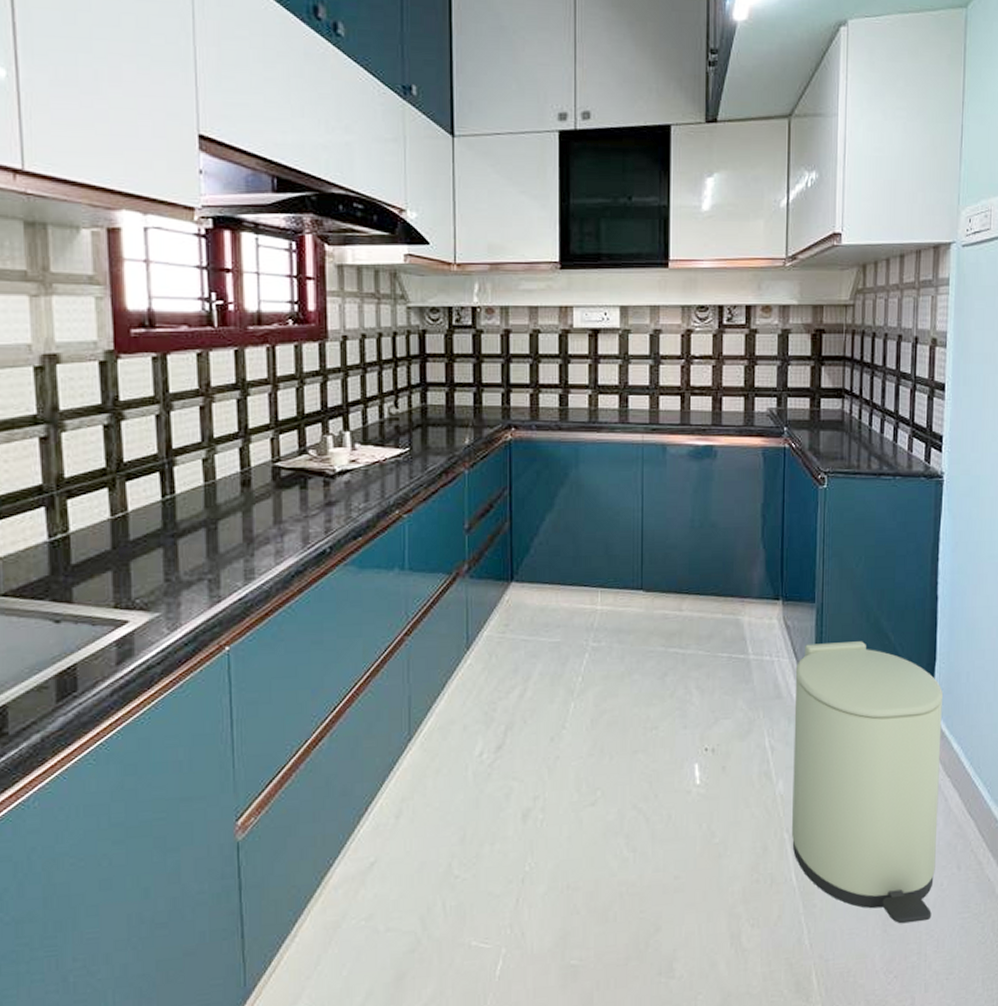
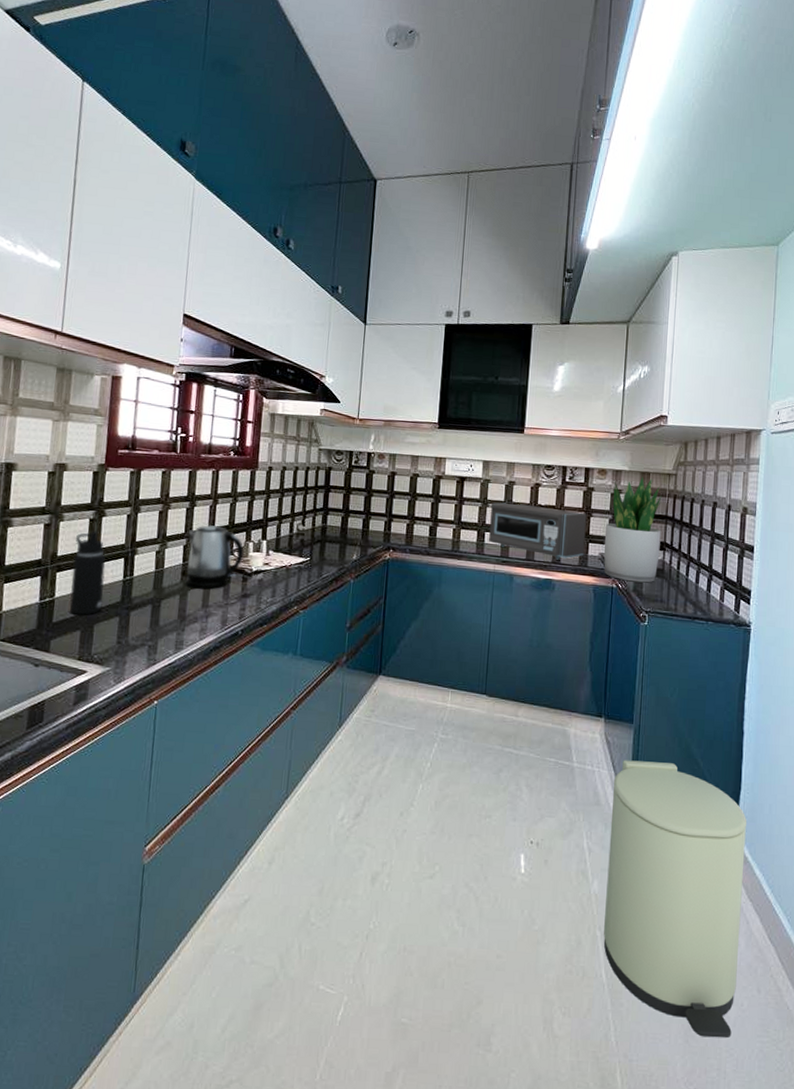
water bottle: none [86,440,138,553] -> present [69,531,106,616]
kettle: none [244,417,322,501] -> present [186,524,244,589]
microwave: none [632,357,751,421] -> present [488,502,587,560]
planter: none [772,310,839,439] -> present [603,476,662,583]

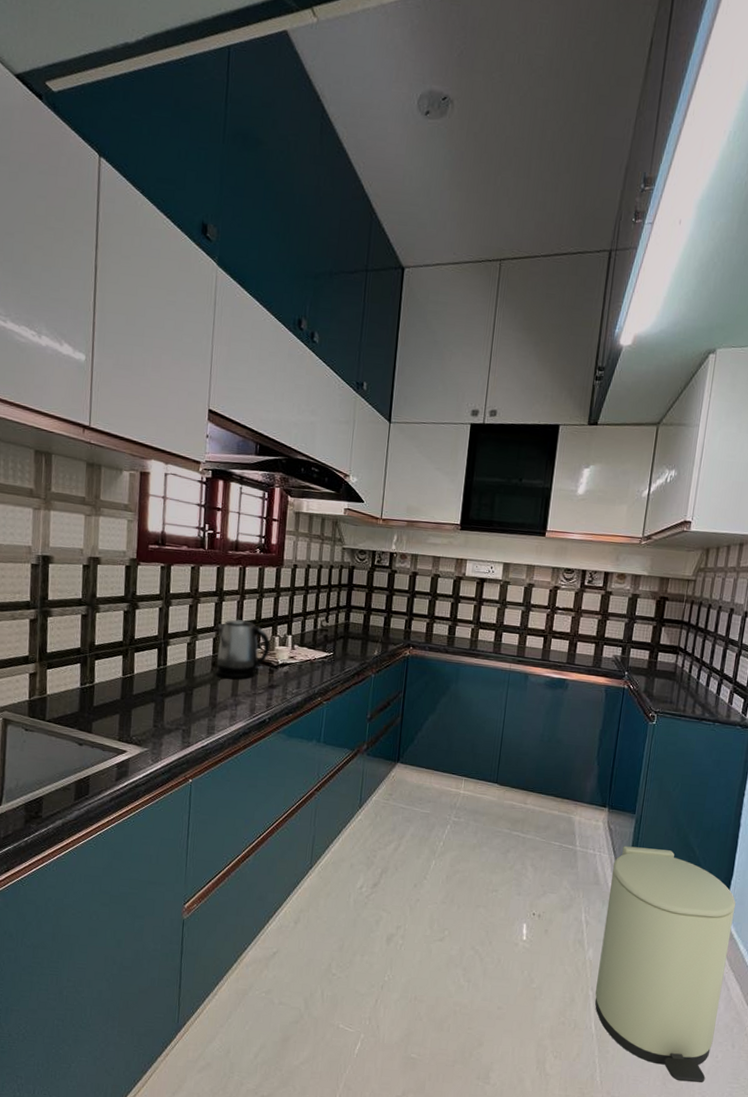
water bottle: present [69,531,106,616] -> none [108,622,141,701]
microwave: present [488,502,587,560] -> none [505,604,603,661]
planter: present [603,476,662,583] -> none [617,581,679,685]

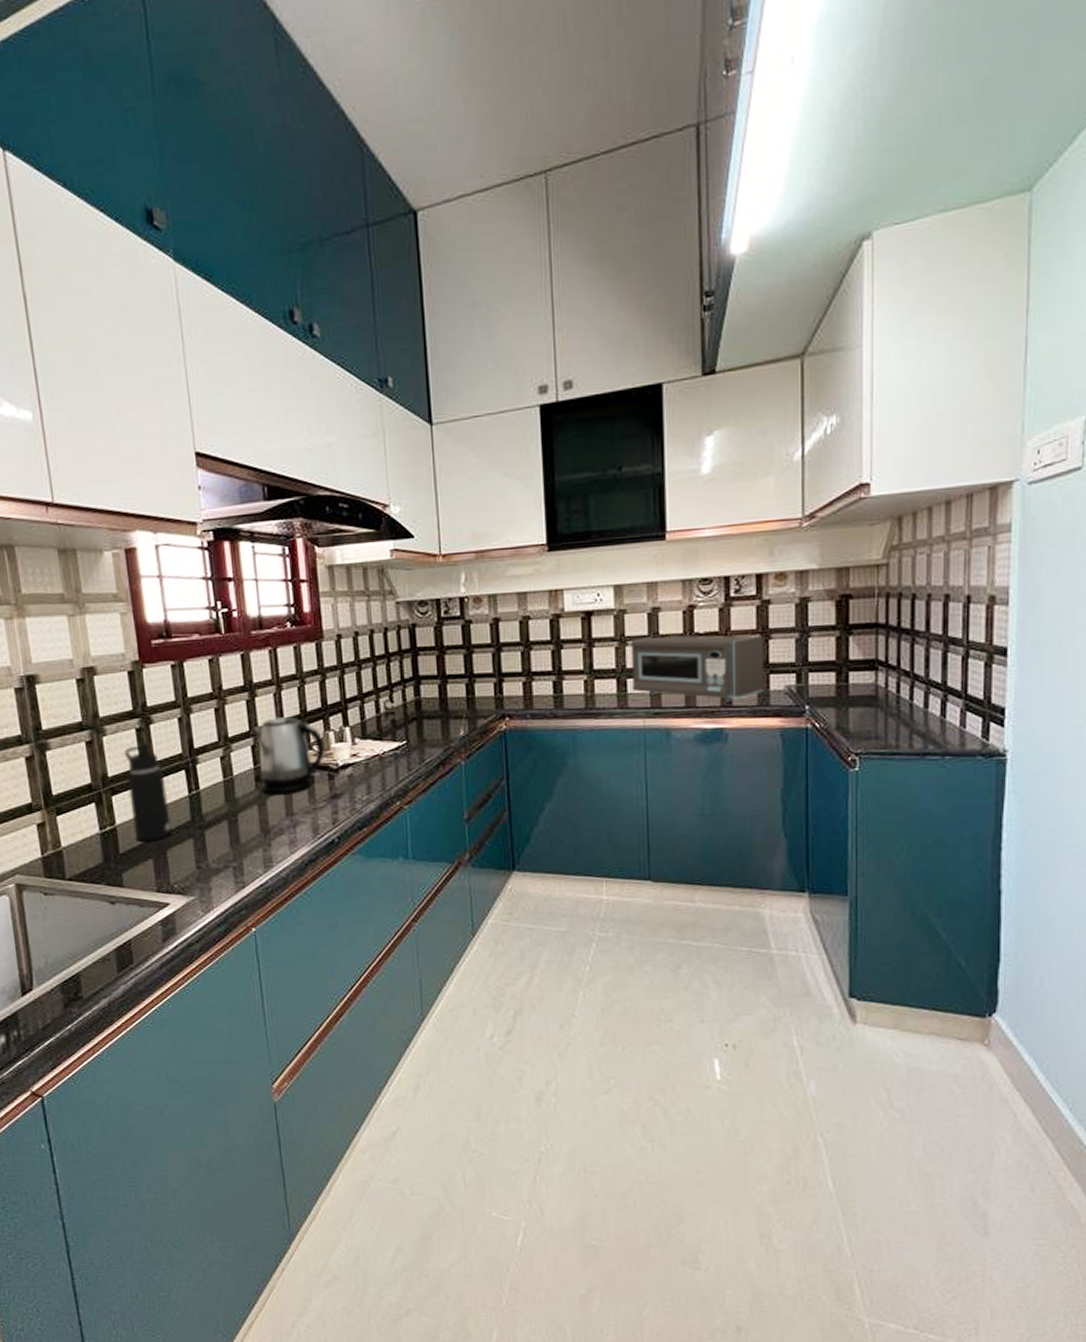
water bottle: none [108,622,141,701] -> present [124,742,172,843]
microwave: none [505,604,603,661] -> present [630,635,764,702]
pedal bin: present [595,846,736,1083] -> none [826,938,1010,1243]

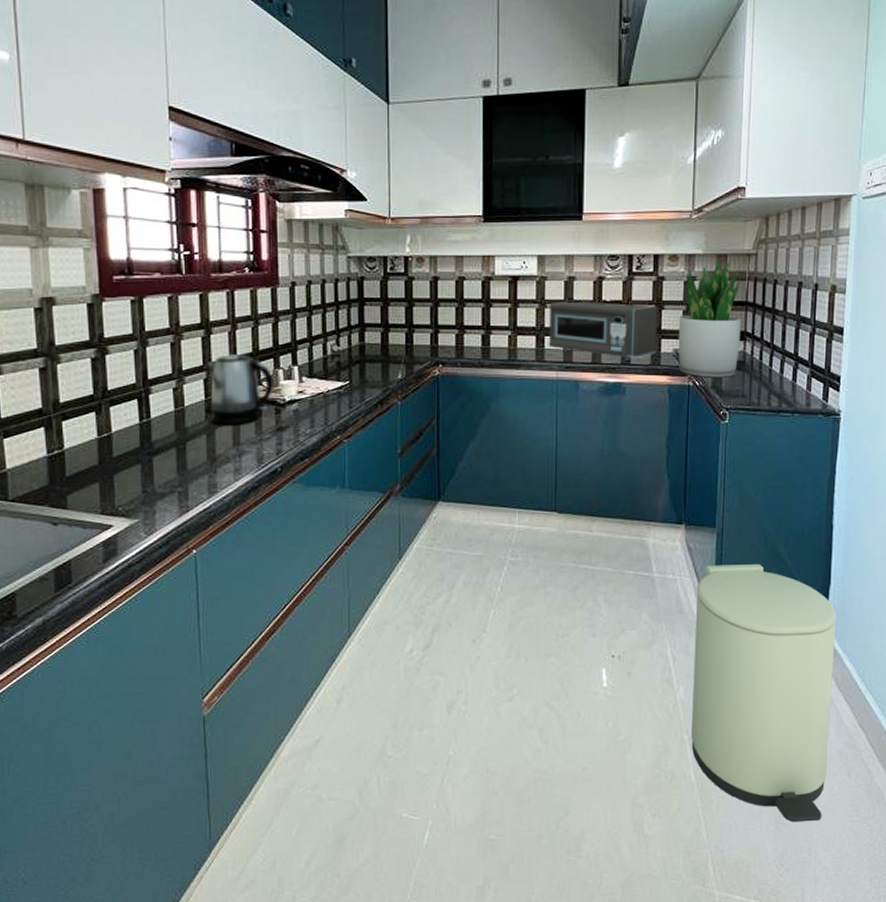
water bottle: present [124,742,172,843] -> none [77,371,120,467]
planter: none [790,574,870,718] -> present [678,259,741,378]
pedal bin: none [826,938,1010,1243] -> present [691,564,837,823]

